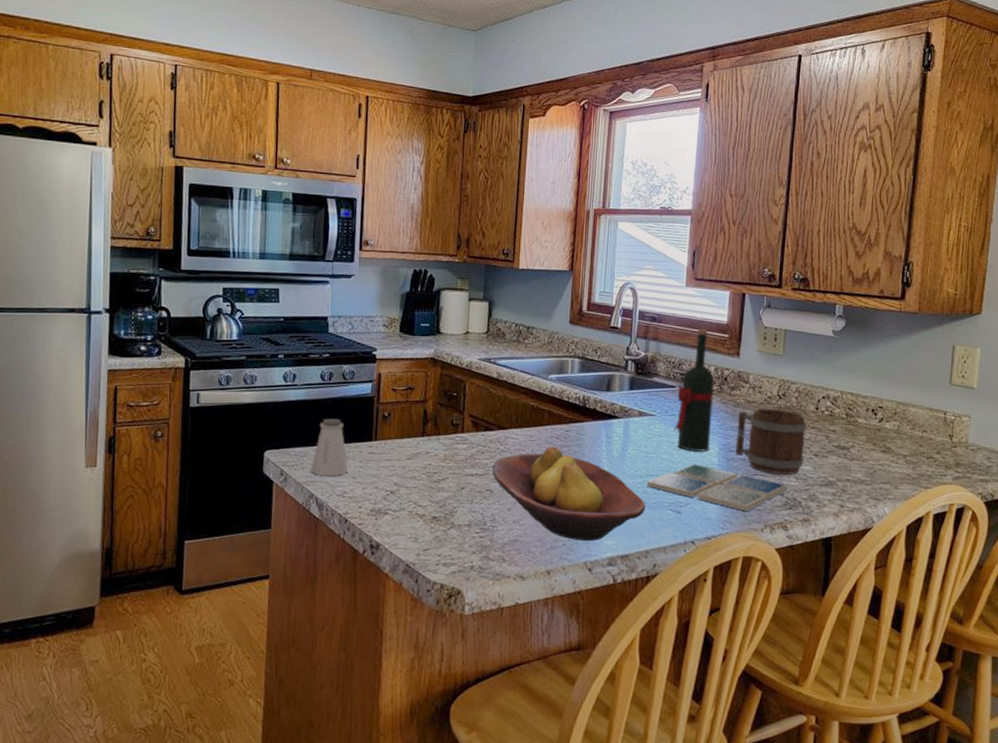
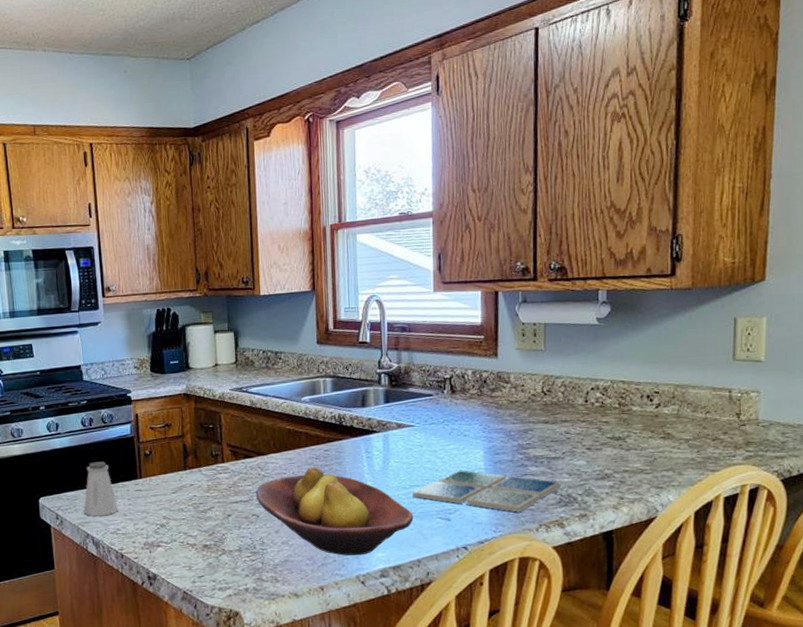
wine bottle: present [673,328,715,452] -> none [435,333,475,458]
mug: present [735,408,806,475] -> none [501,405,576,473]

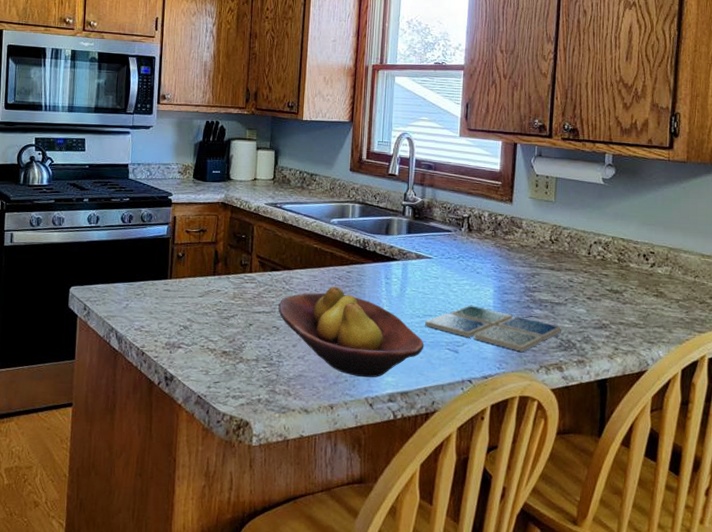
saltshaker: present [83,461,118,517] -> none [111,258,145,312]

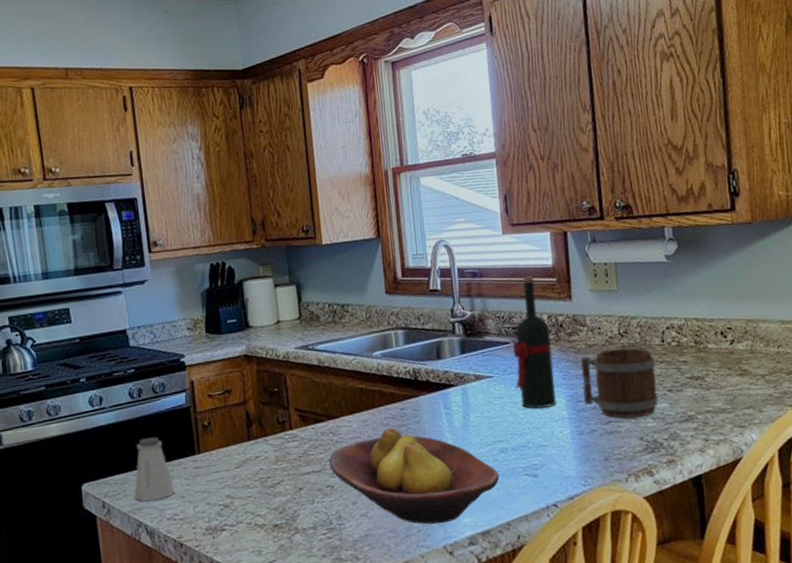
saltshaker: none [111,258,145,312] -> present [134,437,175,501]
drink coaster: present [425,305,562,352] -> none [496,421,647,463]
wine bottle: none [450,176,489,294] -> present [512,276,557,409]
mug: none [509,252,579,317] -> present [581,348,659,419]

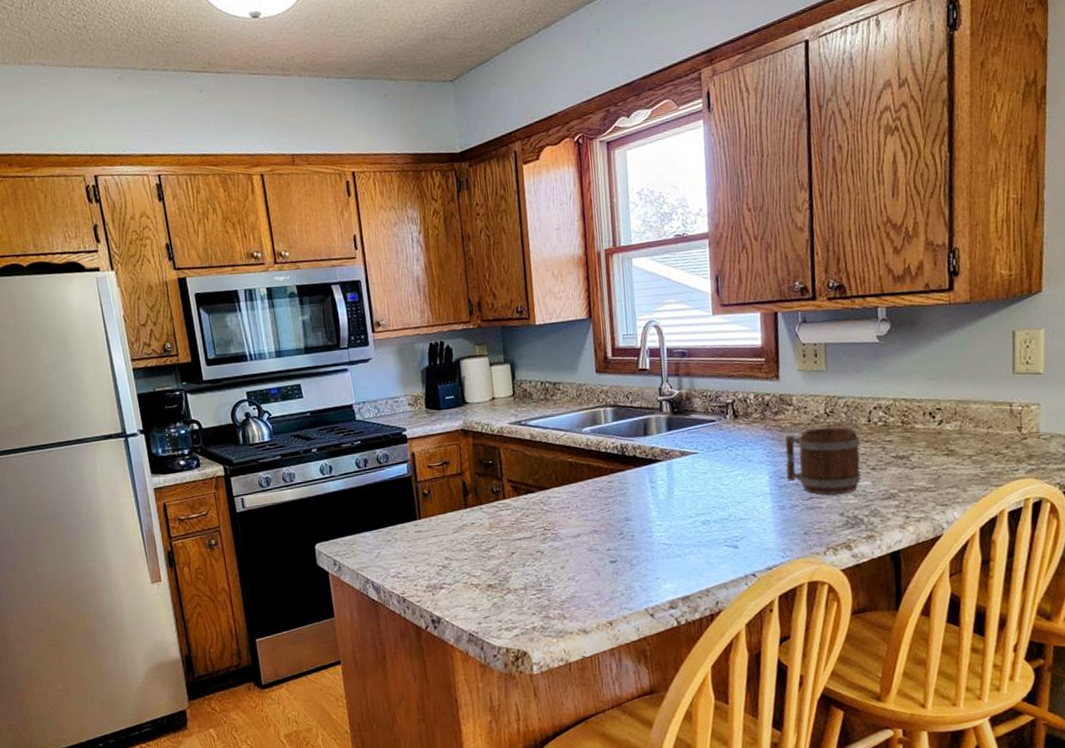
saltshaker: present [134,437,175,501] -> none [362,503,398,561]
fruit bowl: present [329,428,500,524] -> none [539,499,701,589]
wine bottle: present [512,276,557,409] -> none [718,356,760,484]

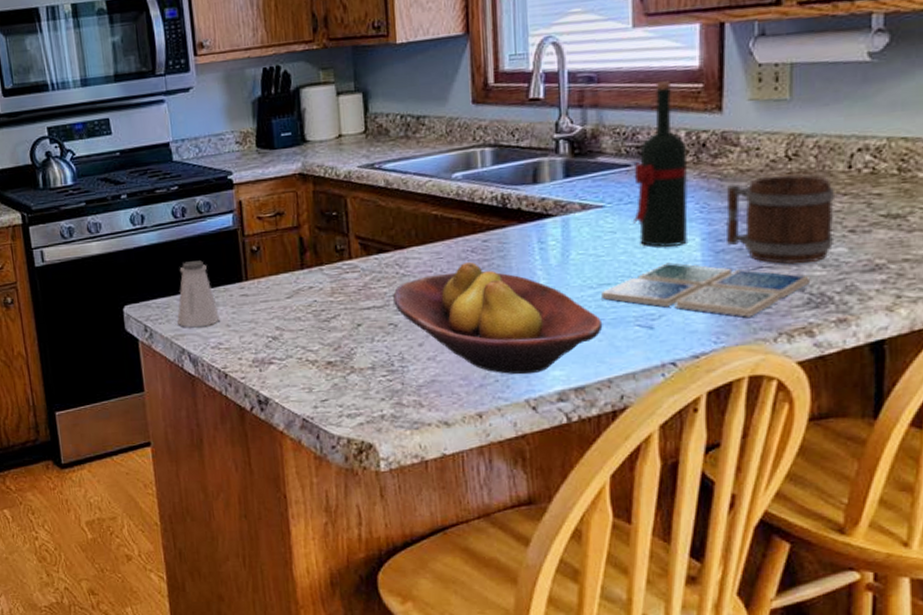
saltshaker: none [362,503,398,561] -> present [177,260,220,328]
fruit bowl: none [539,499,701,589] -> present [393,262,603,375]
drink coaster: none [698,496,847,537] -> present [601,262,811,317]
wine bottle: none [718,356,760,484] -> present [632,81,689,247]

